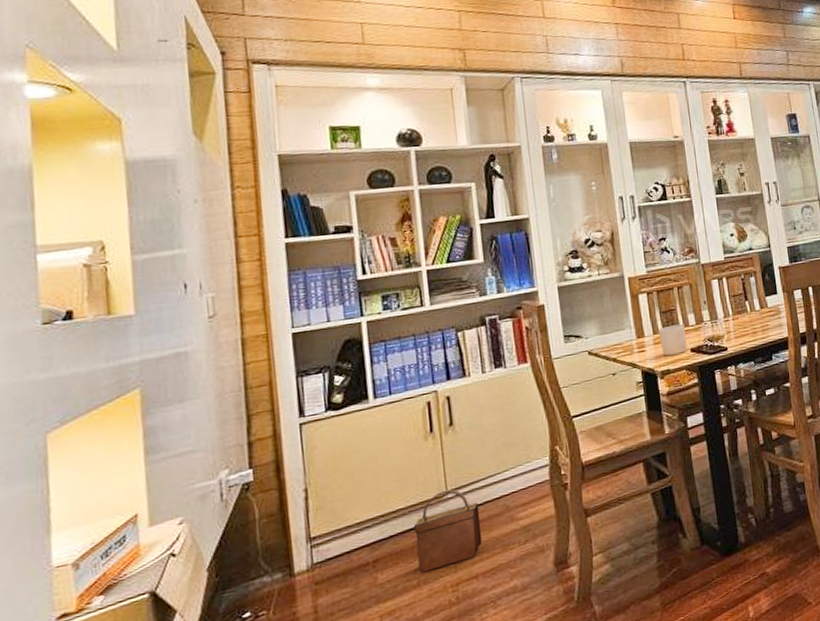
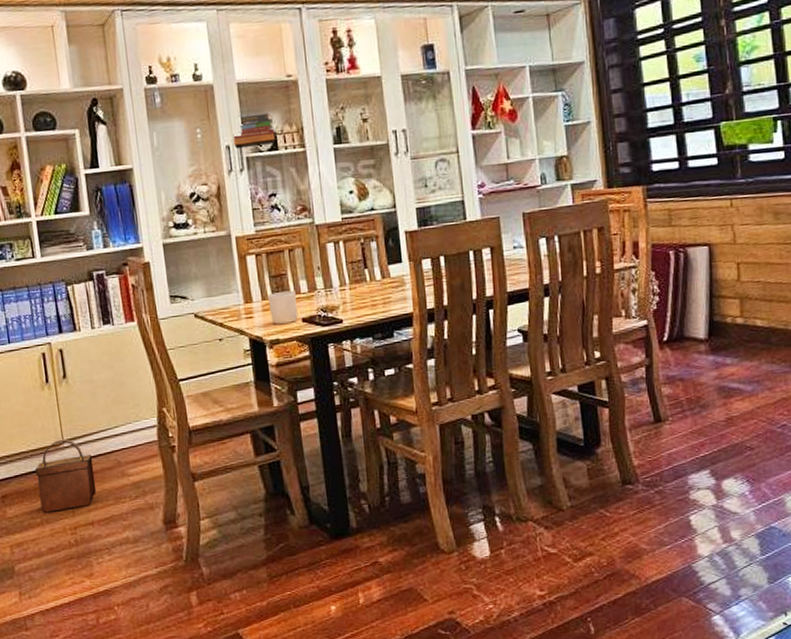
books: none [625,168,665,200] -> present [233,113,276,149]

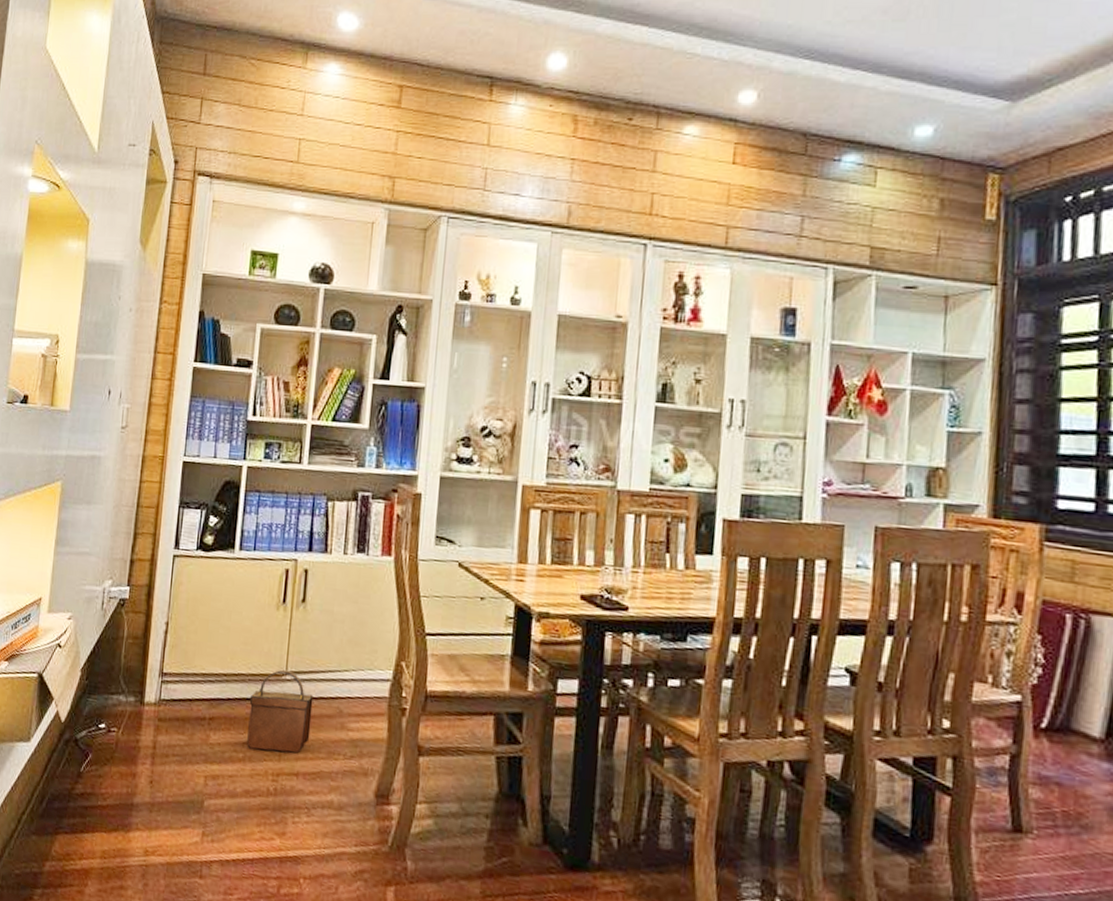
books: present [233,113,276,149] -> none [541,352,591,389]
mug: present [267,291,298,324] -> none [544,558,579,598]

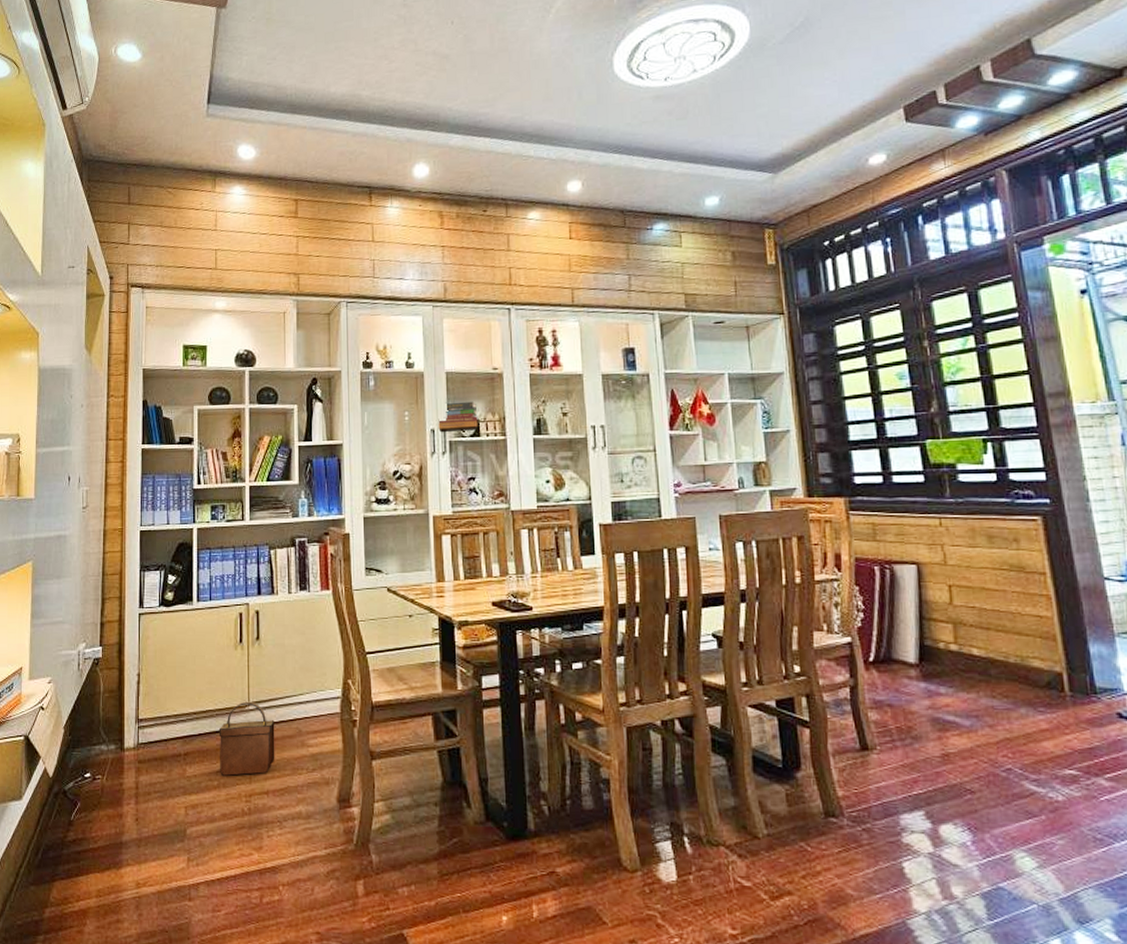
books: none [541,352,591,389] -> present [438,401,478,433]

